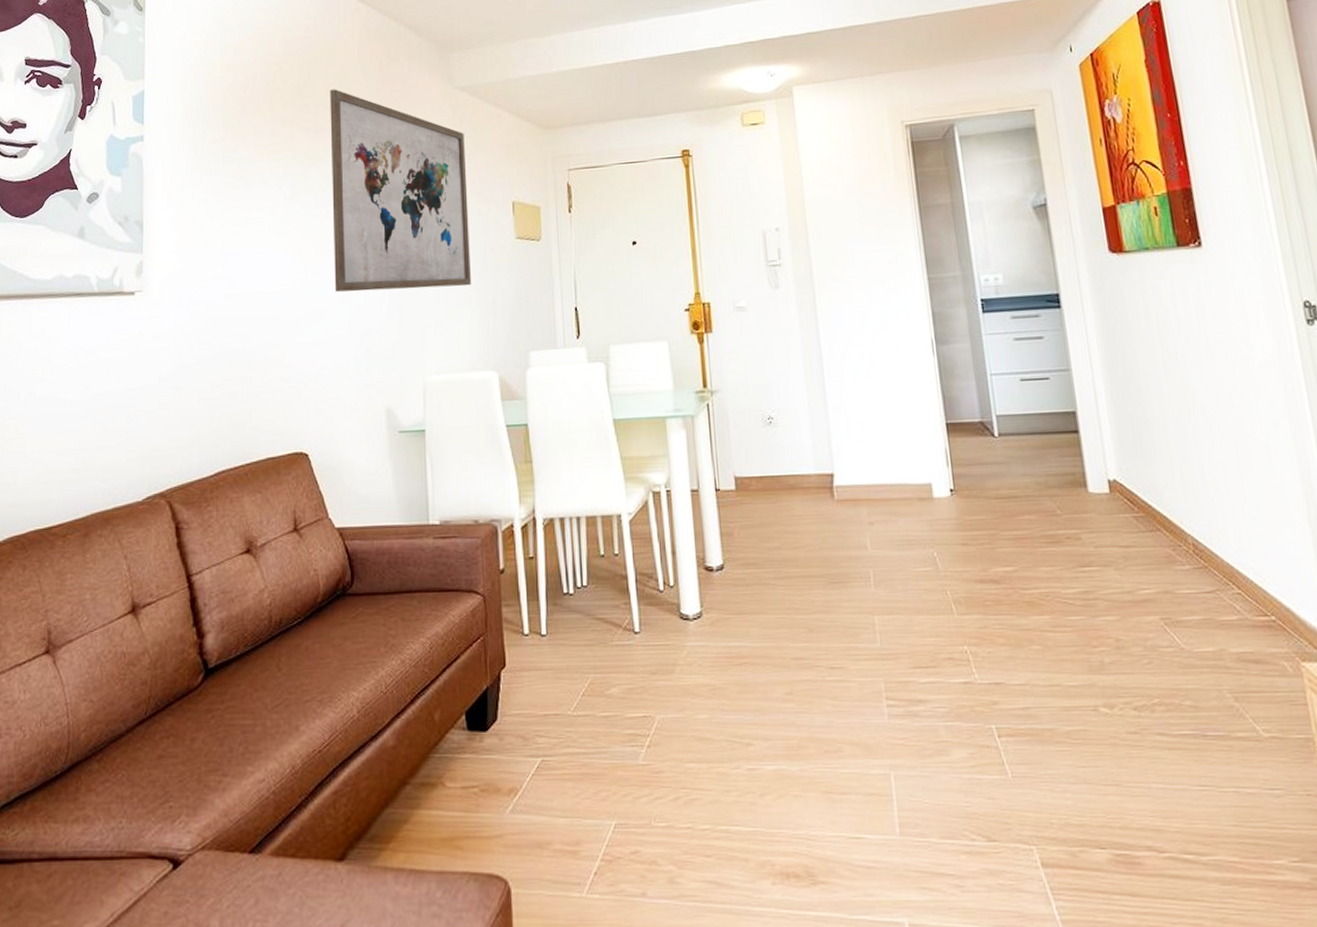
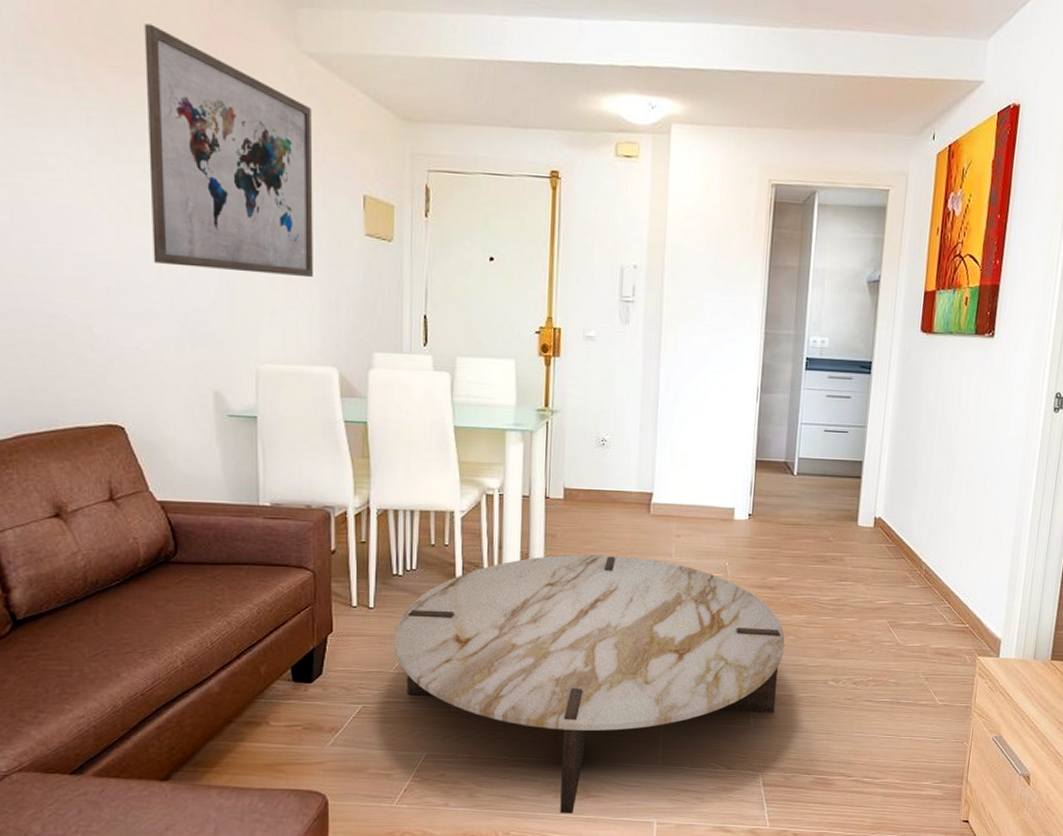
coffee table: none [569,552,1036,909] -> present [393,554,785,813]

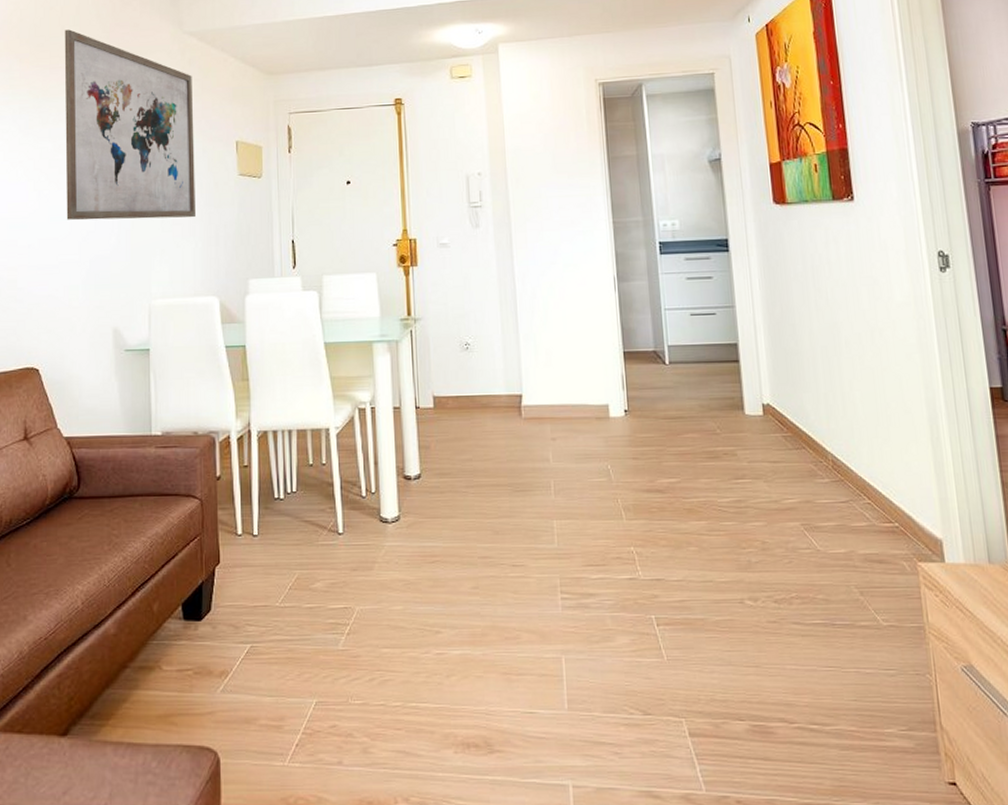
coffee table: present [393,554,785,813] -> none [278,464,689,774]

